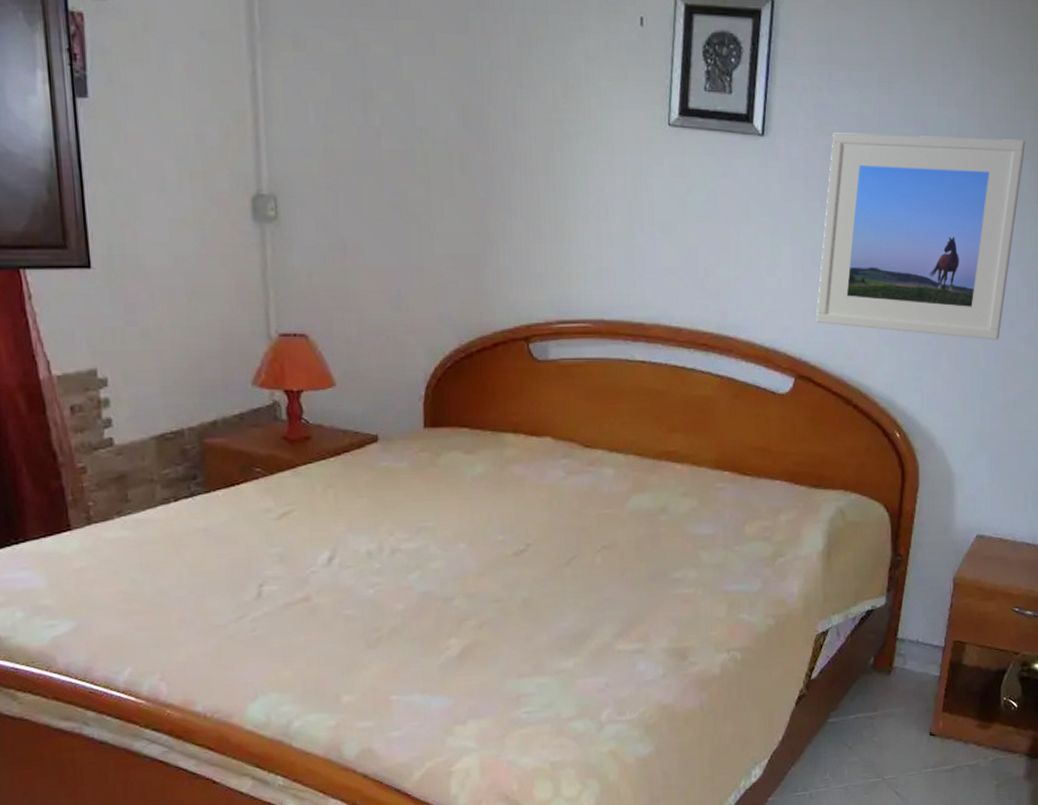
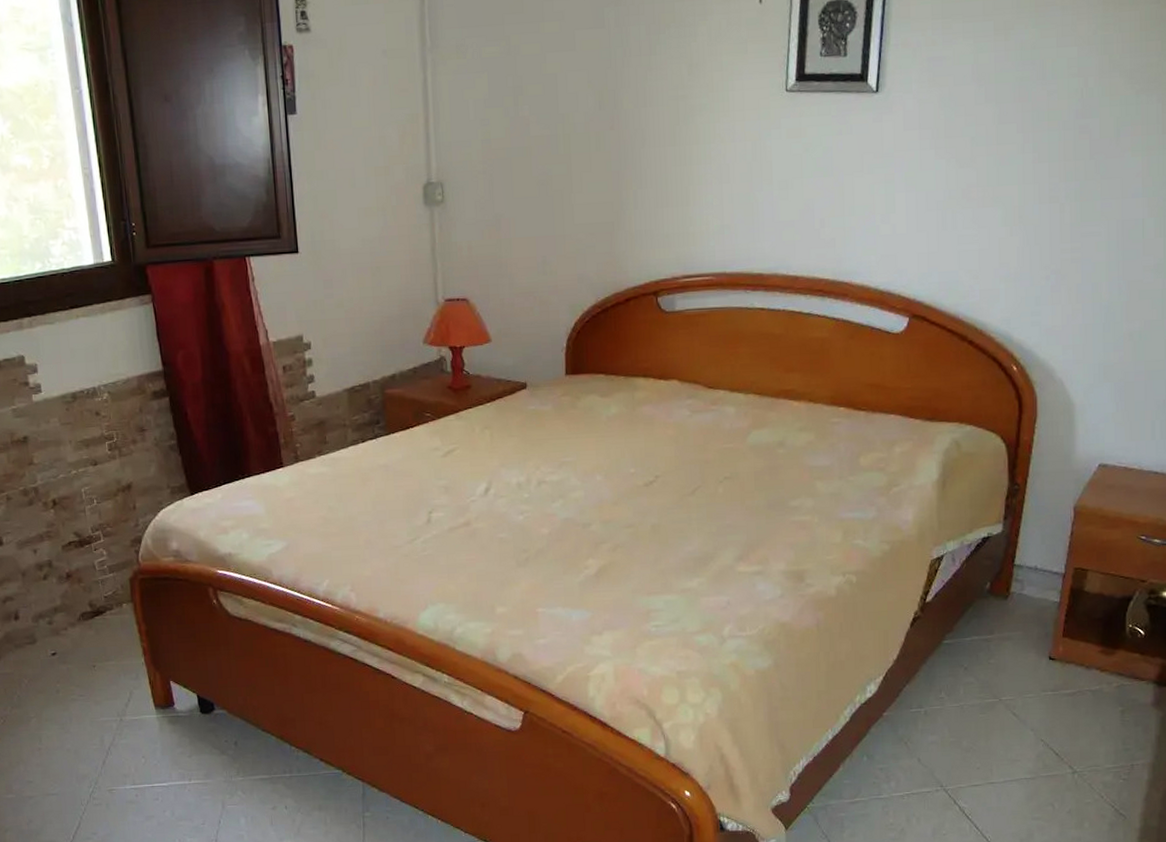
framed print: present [816,132,1026,341] -> none [930,72,1152,272]

